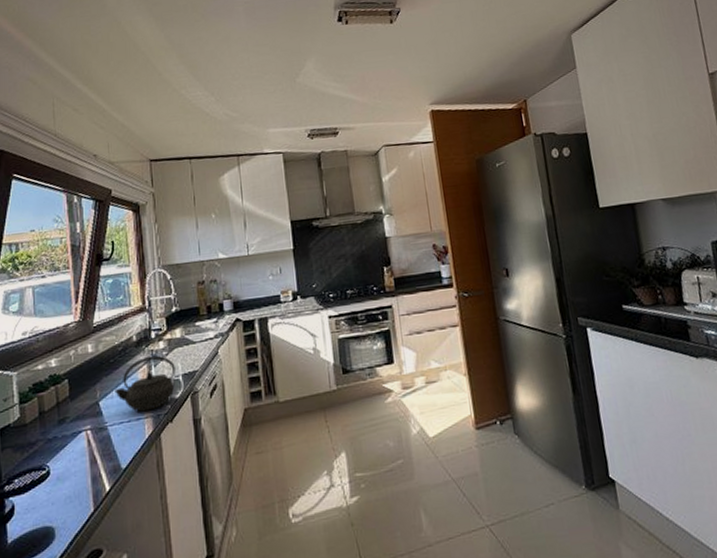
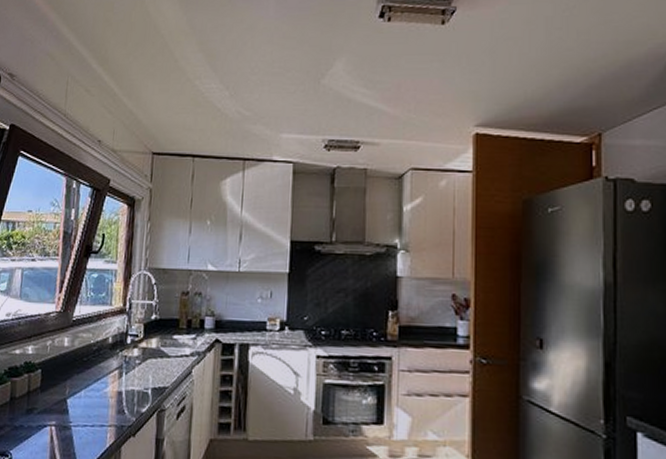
kettle: present [115,355,176,412] -> none [83,361,146,420]

